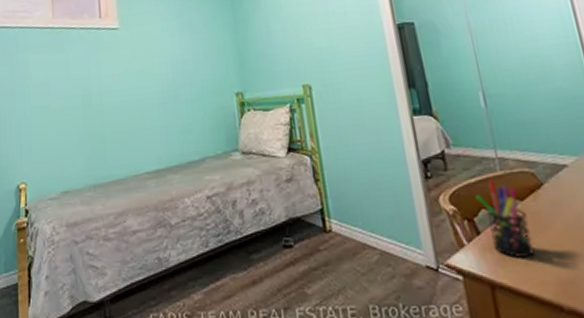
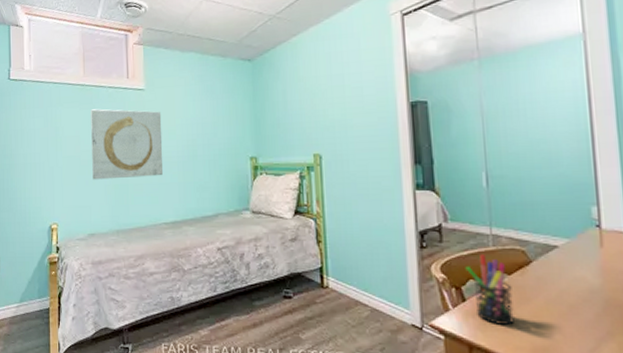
wall art: none [61,50,143,130] -> present [91,109,163,180]

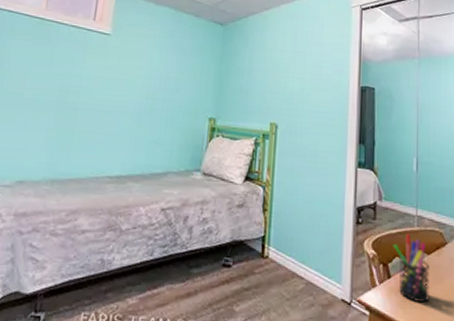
wall art: present [91,109,163,180] -> none [34,45,125,126]

